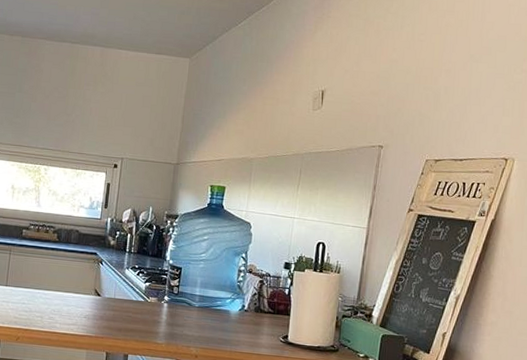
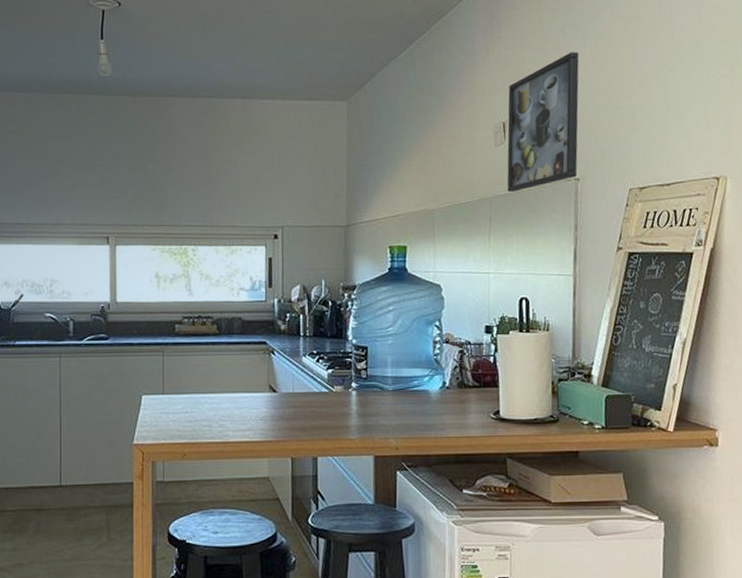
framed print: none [318,36,397,152] -> present [507,52,580,193]

